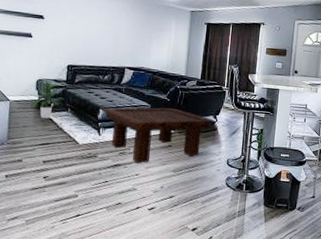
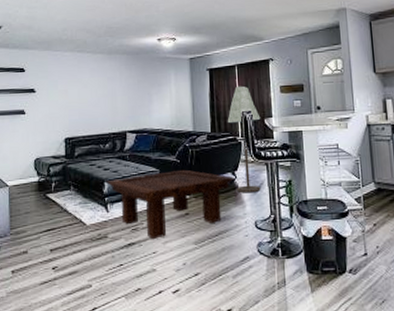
indoor plant: present [32,80,64,118] -> none [32,158,64,201]
floor lamp: none [215,42,246,136] -> present [227,85,261,193]

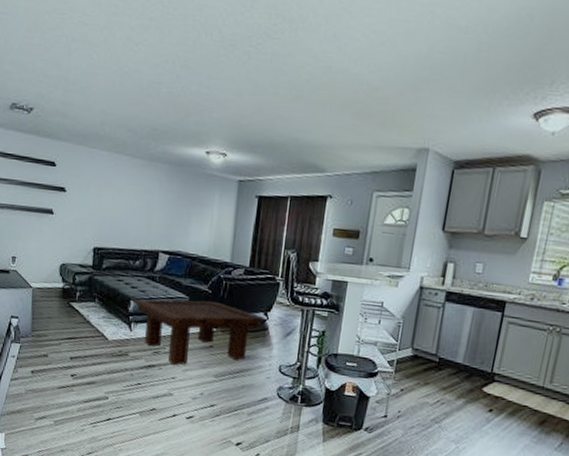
floor lamp: present [227,85,261,193] -> none [265,220,306,337]

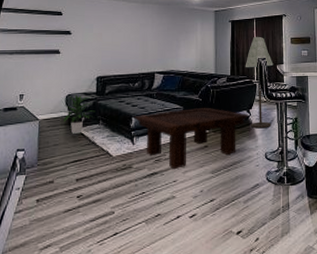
indoor plant: none [56,265,90,309] -> present [62,94,94,134]
floor lamp: none [265,220,306,337] -> present [245,36,274,129]

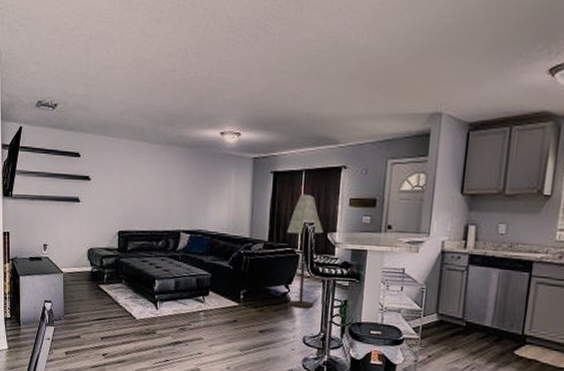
indoor plant: present [62,94,94,134] -> none [85,249,117,291]
coffee table: present [134,107,250,169] -> none [157,276,288,341]

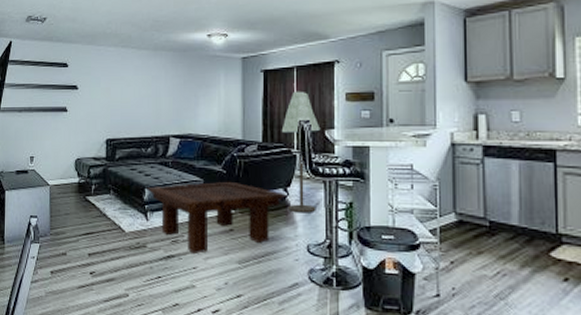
coffee table: none [157,276,288,341] -> present [147,181,287,254]

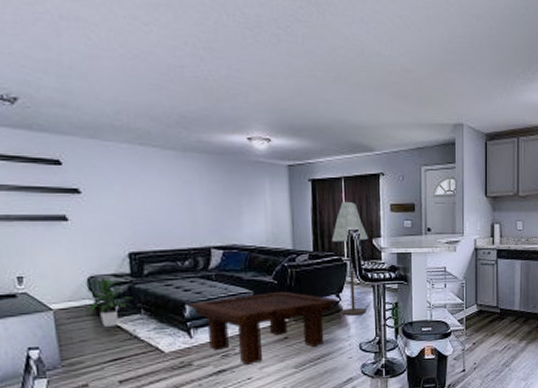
indoor plant: none [72,159,105,203] -> present [87,276,132,327]

